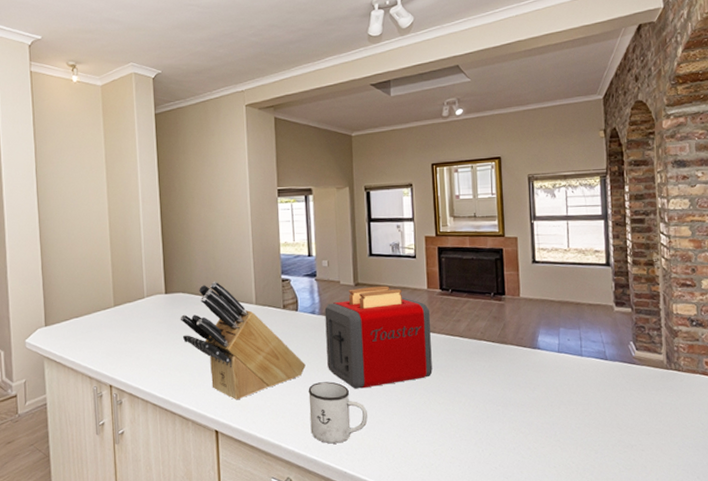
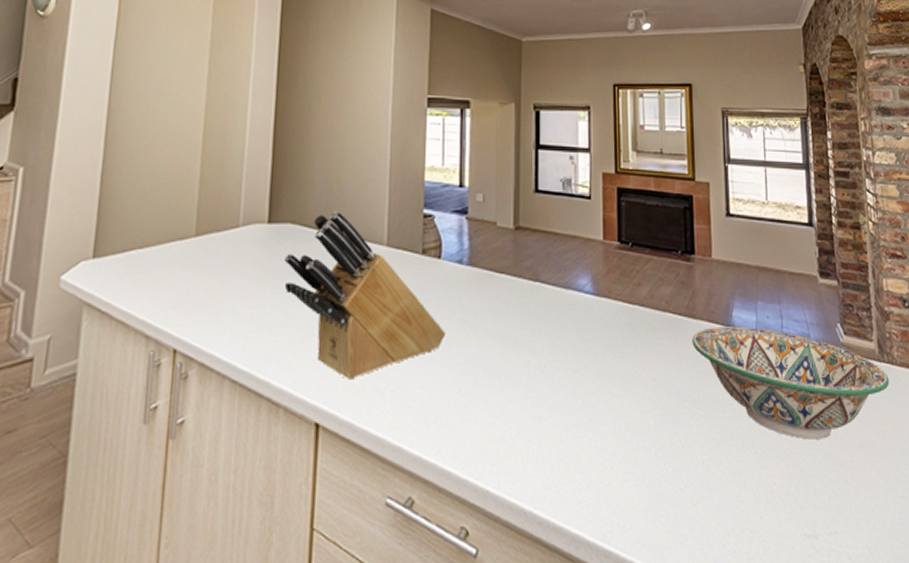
mug: present [308,381,368,444] -> none [445,358,521,448]
toaster: present [324,285,433,389] -> none [474,232,606,371]
decorative bowl: none [504,348,676,430] -> present [692,326,890,440]

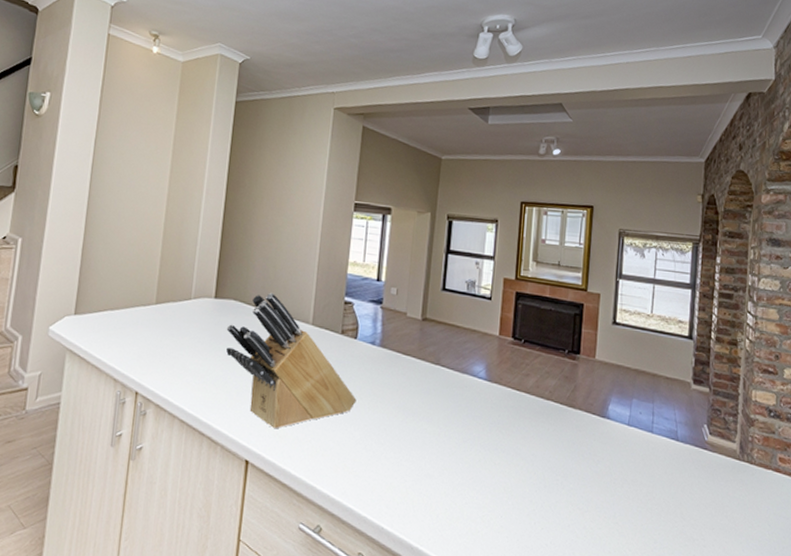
decorative bowl: present [692,326,890,440] -> none [570,416,747,519]

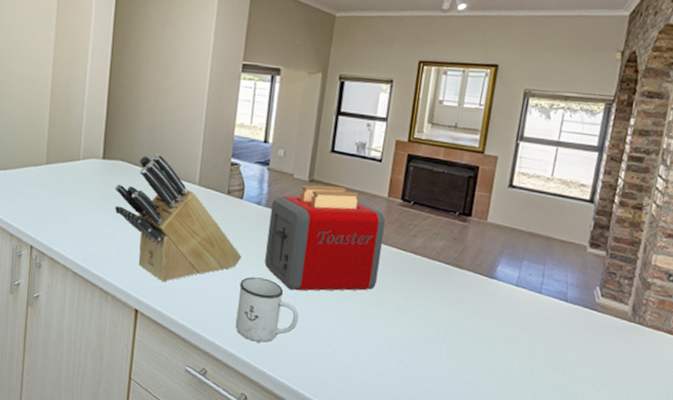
mug: none [351,421,416,494] -> present [235,277,299,343]
toaster: none [380,323,499,436] -> present [264,185,386,291]

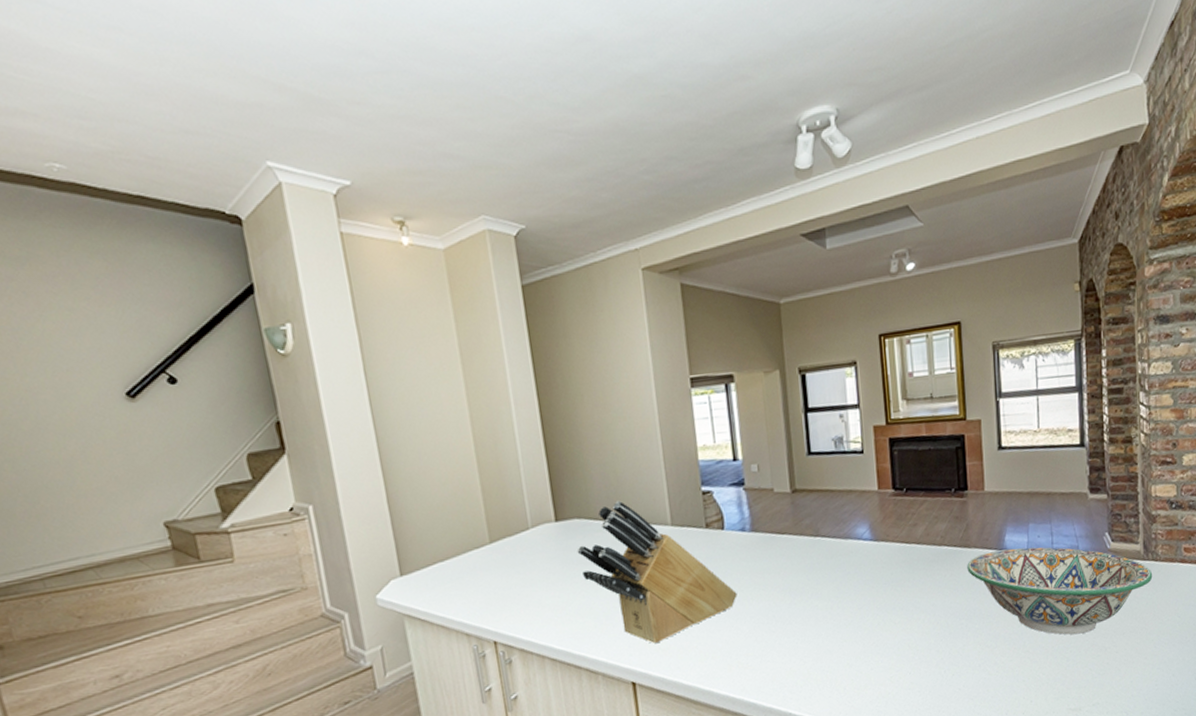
mug: present [235,277,299,343] -> none [742,610,814,683]
toaster: present [264,185,386,291] -> none [756,490,887,617]
decorative bowl: none [455,277,636,374] -> present [967,547,1153,635]

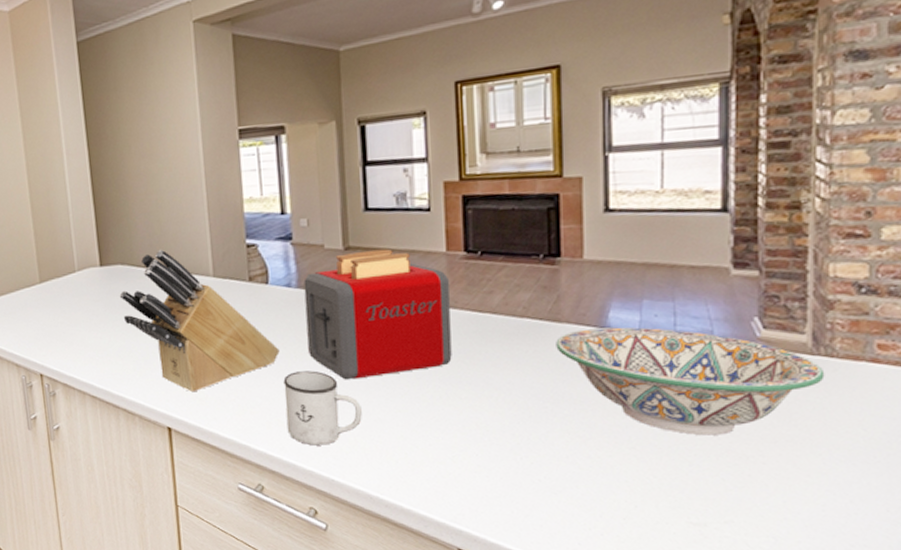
mug: none [742,610,814,683] -> present [283,370,362,446]
toaster: none [756,490,887,617] -> present [303,249,452,380]

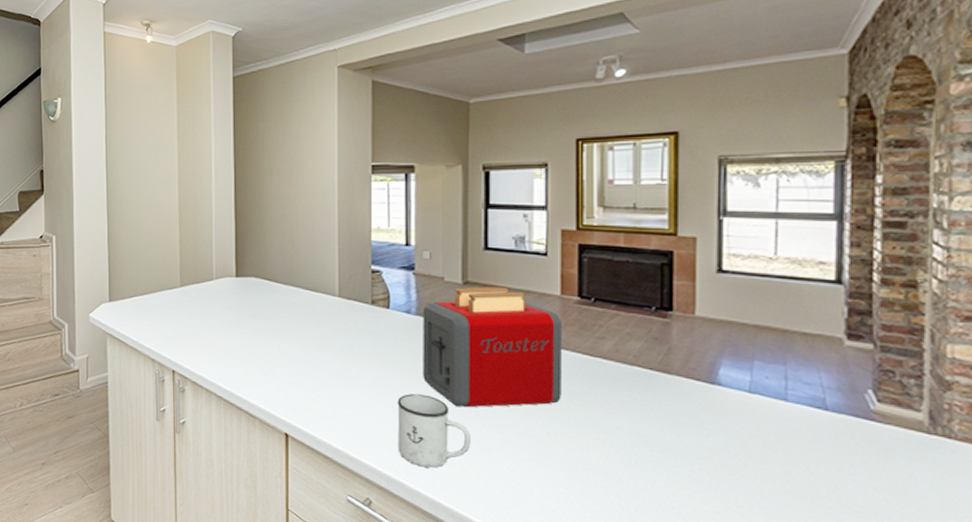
knife block: present [119,249,280,393] -> none [251,267,396,403]
decorative bowl: present [556,327,825,436] -> none [665,383,942,505]

